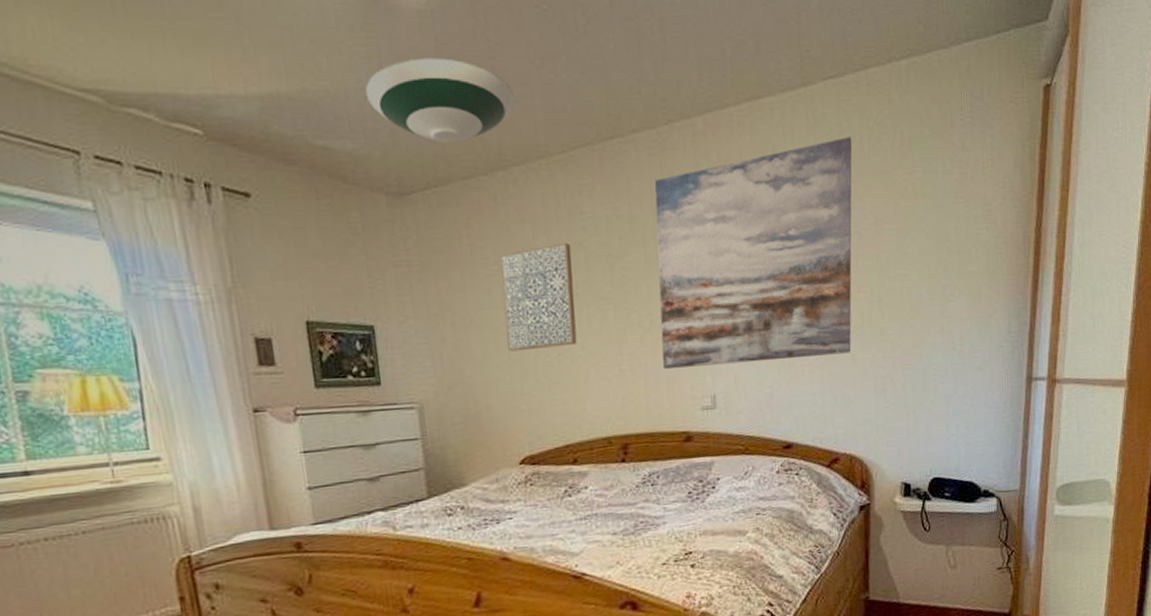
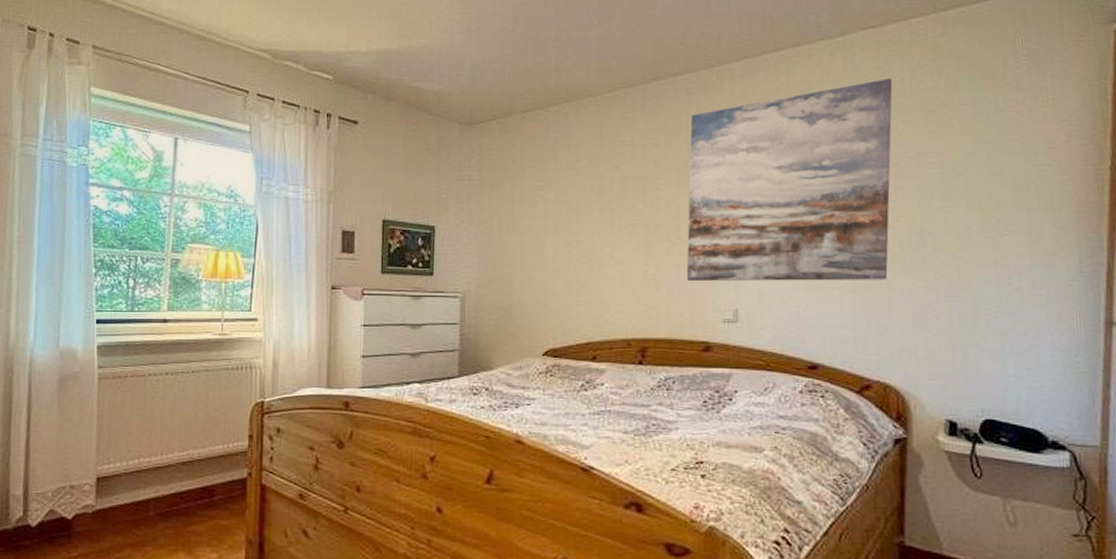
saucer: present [365,58,516,143] -> none [455,21,574,84]
wall art: present [500,242,577,352] -> none [543,165,609,255]

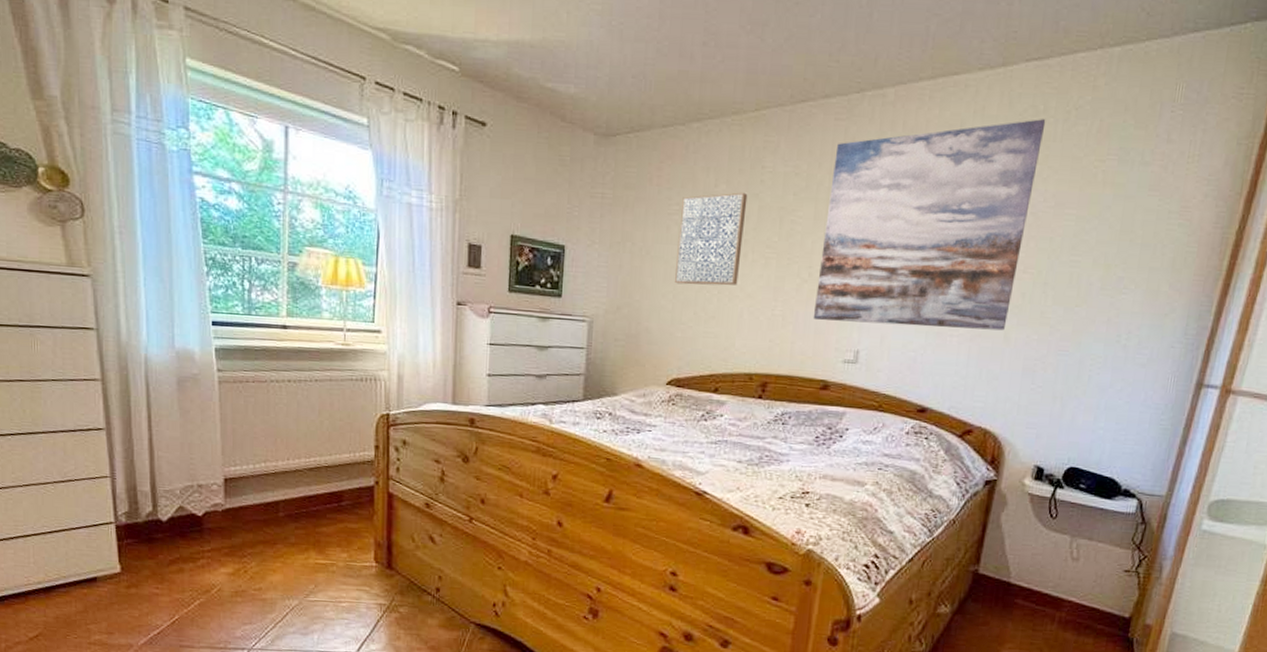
wall art: none [543,165,609,255] -> present [674,192,748,286]

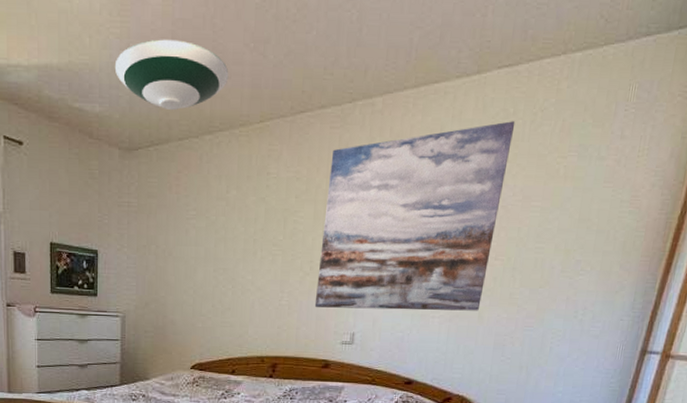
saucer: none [593,17,722,94] -> present [114,39,229,110]
wall art: present [674,192,748,286] -> none [194,197,256,281]

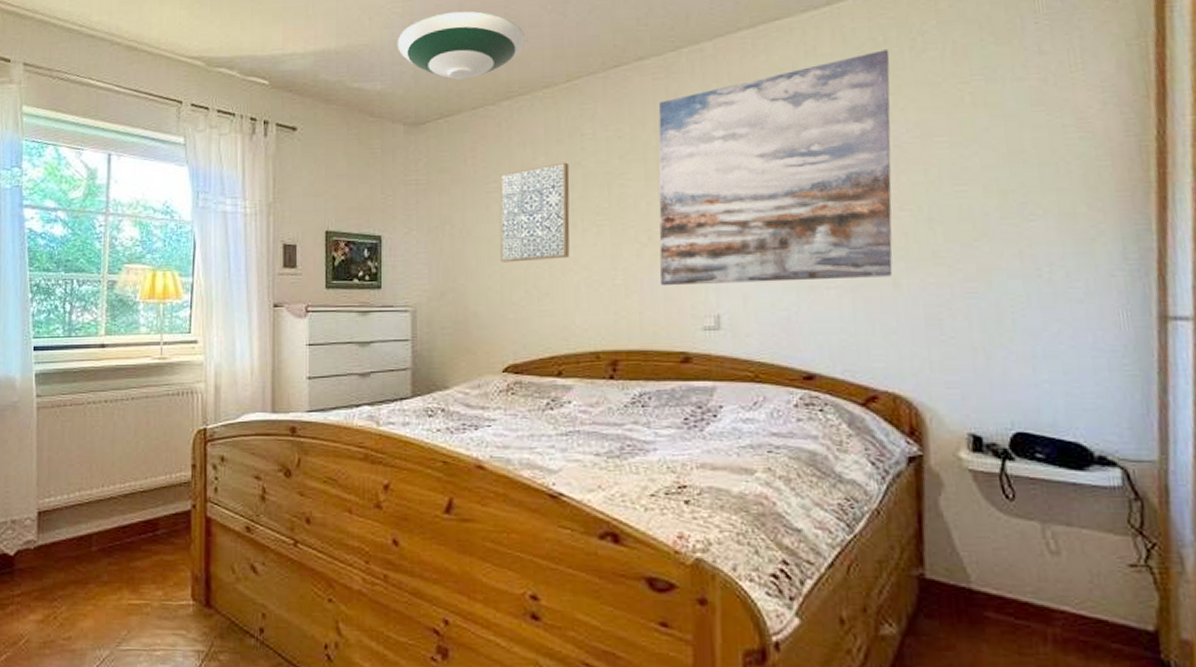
wall art: none [194,197,256,281] -> present [499,162,570,263]

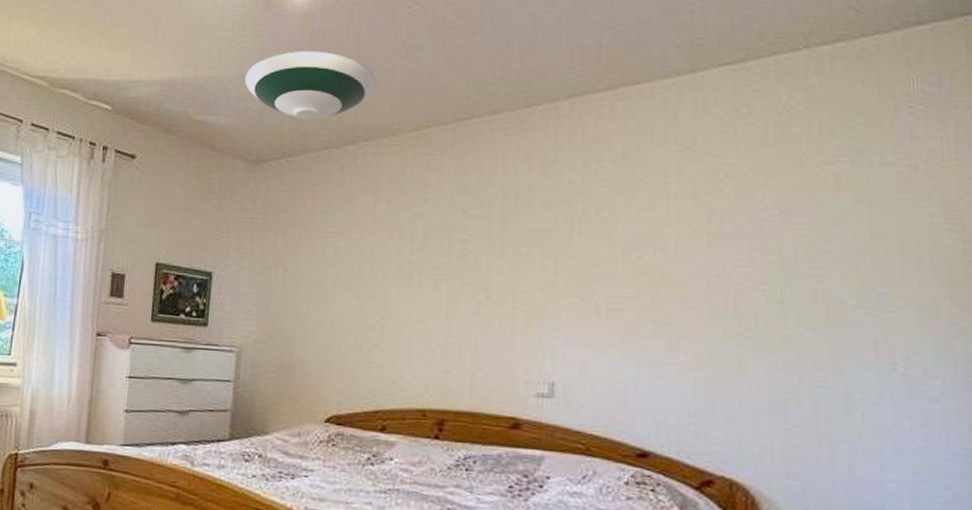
wall art: present [499,162,570,263] -> none [331,212,411,311]
wall art: present [658,50,893,285] -> none [494,123,753,358]

